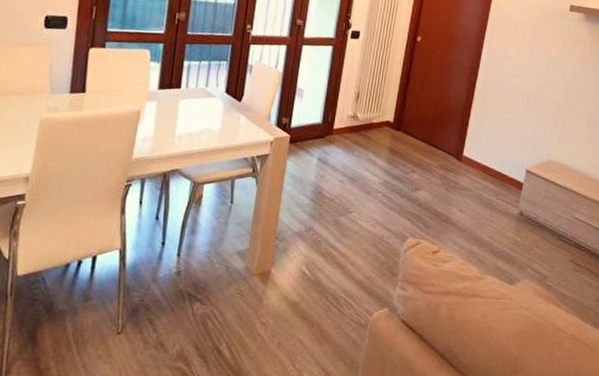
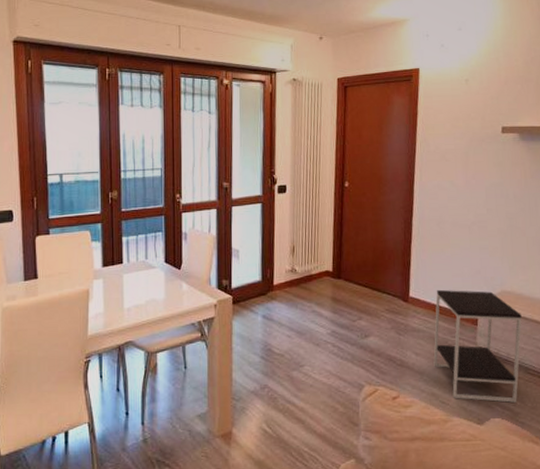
side table: none [476,152,563,266] -> present [433,289,522,403]

